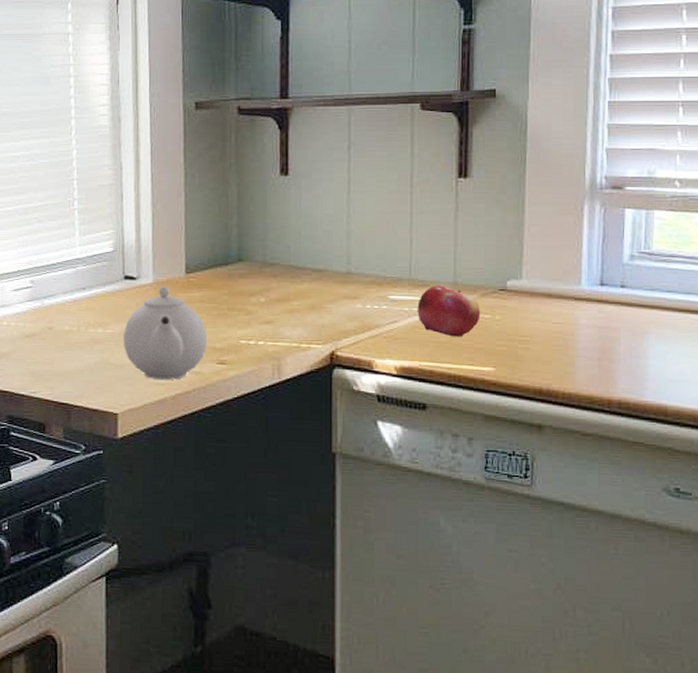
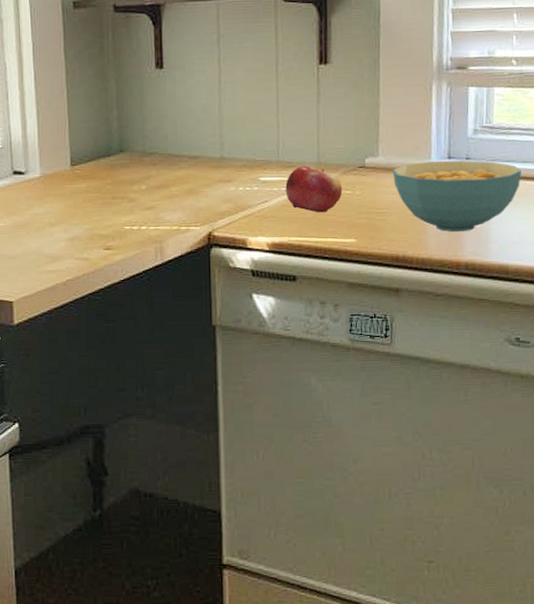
teapot: present [123,285,207,381] -> none [15,178,93,268]
cereal bowl: none [536,287,684,367] -> present [392,160,522,233]

